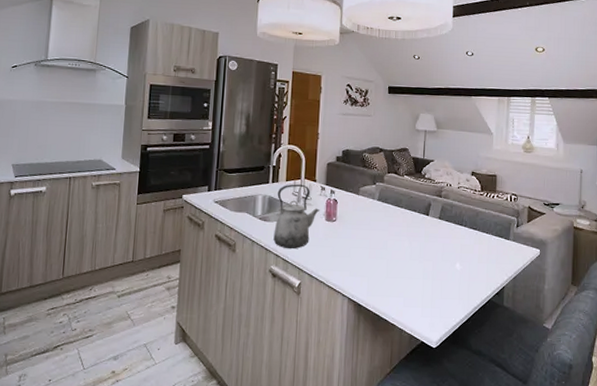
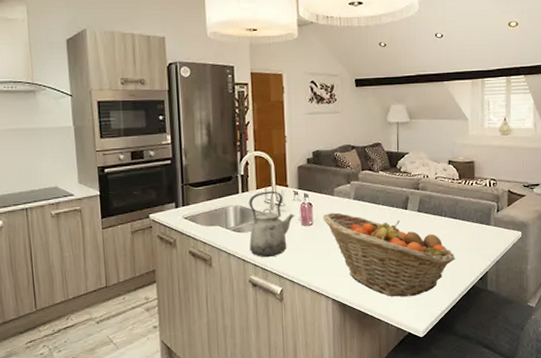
fruit basket: none [346,211,473,304] -> present [323,212,455,297]

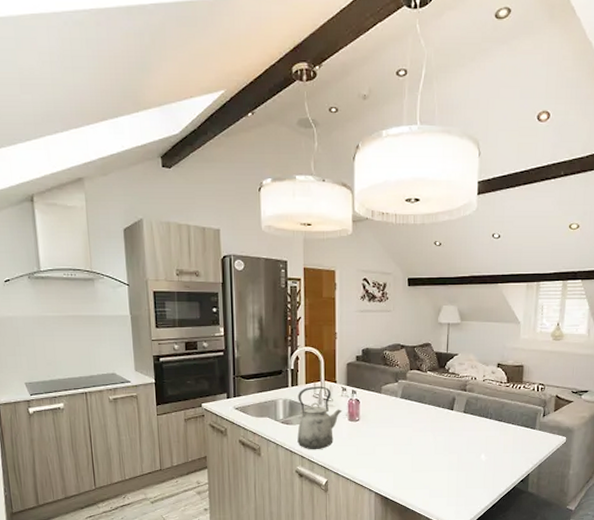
fruit basket: present [323,212,455,297] -> none [369,410,498,494]

